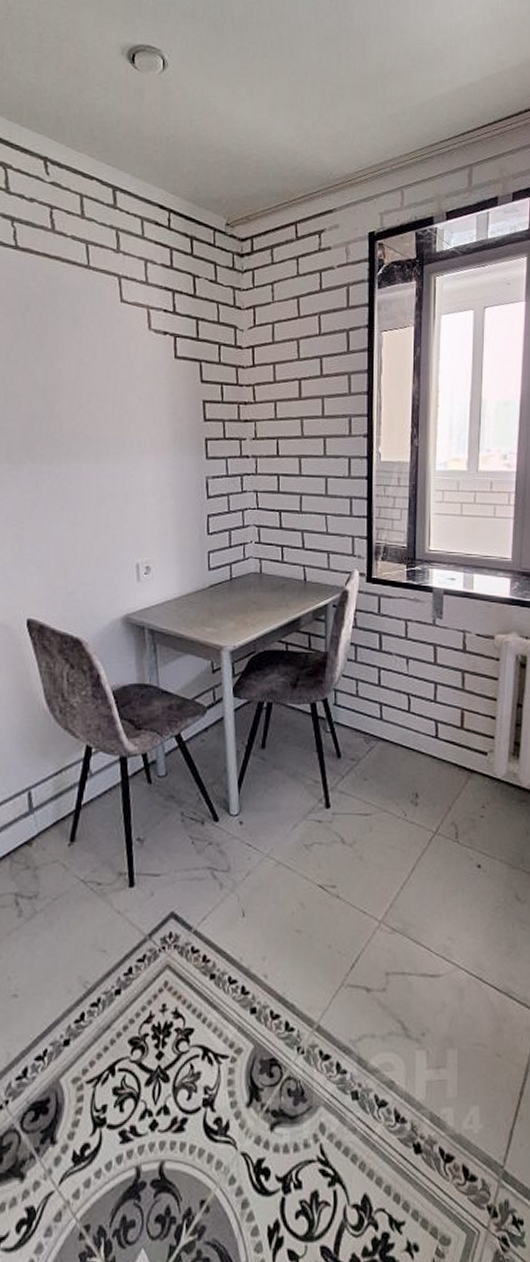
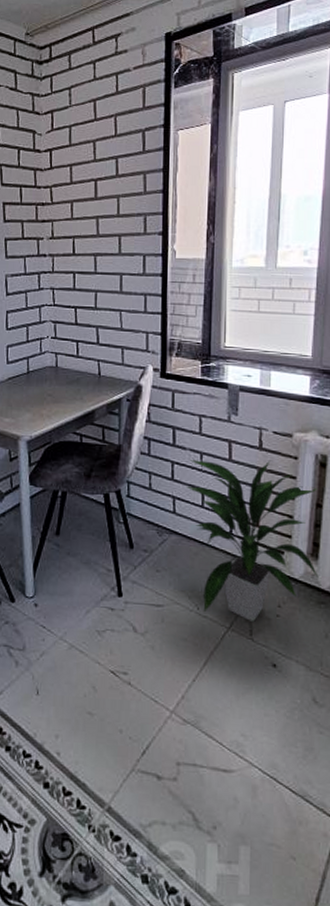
indoor plant: none [392,662,520,824] -> present [186,460,319,621]

